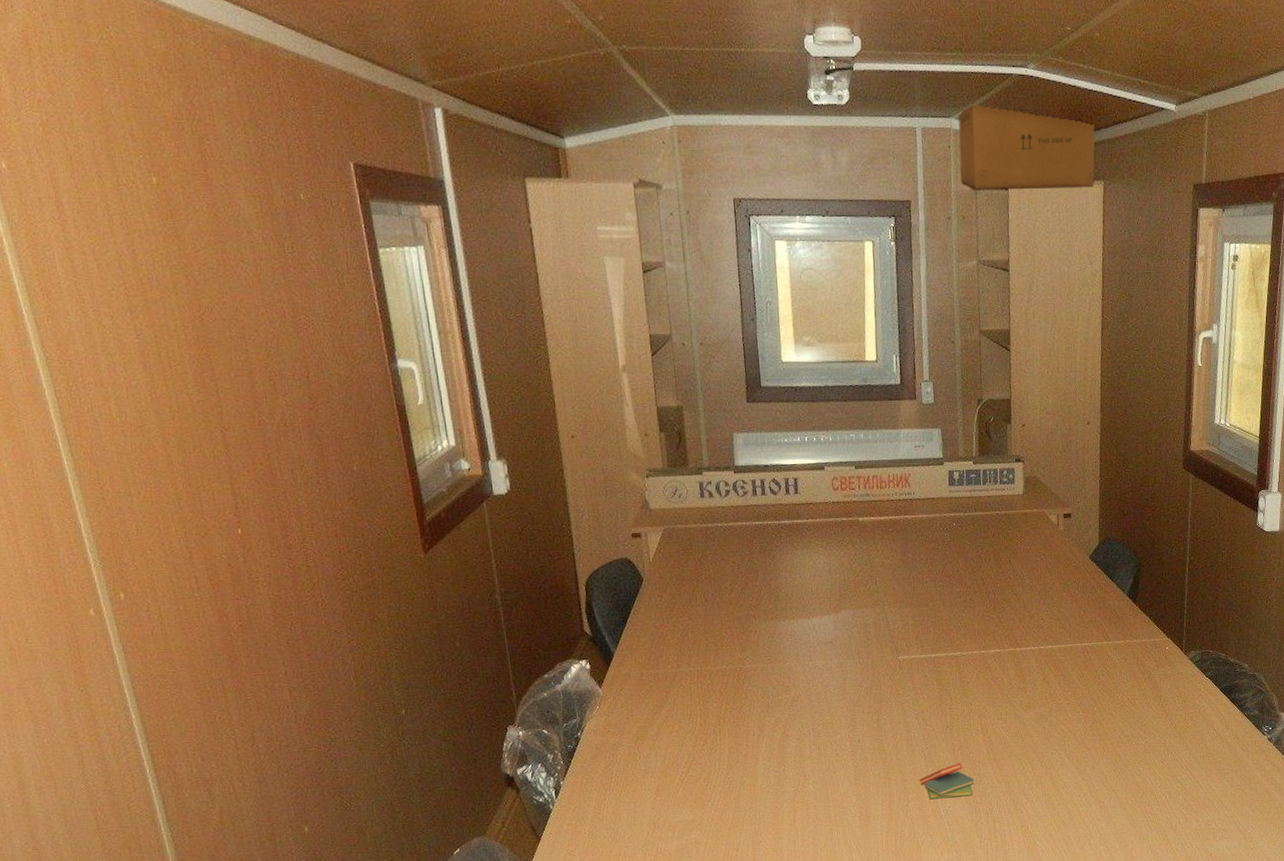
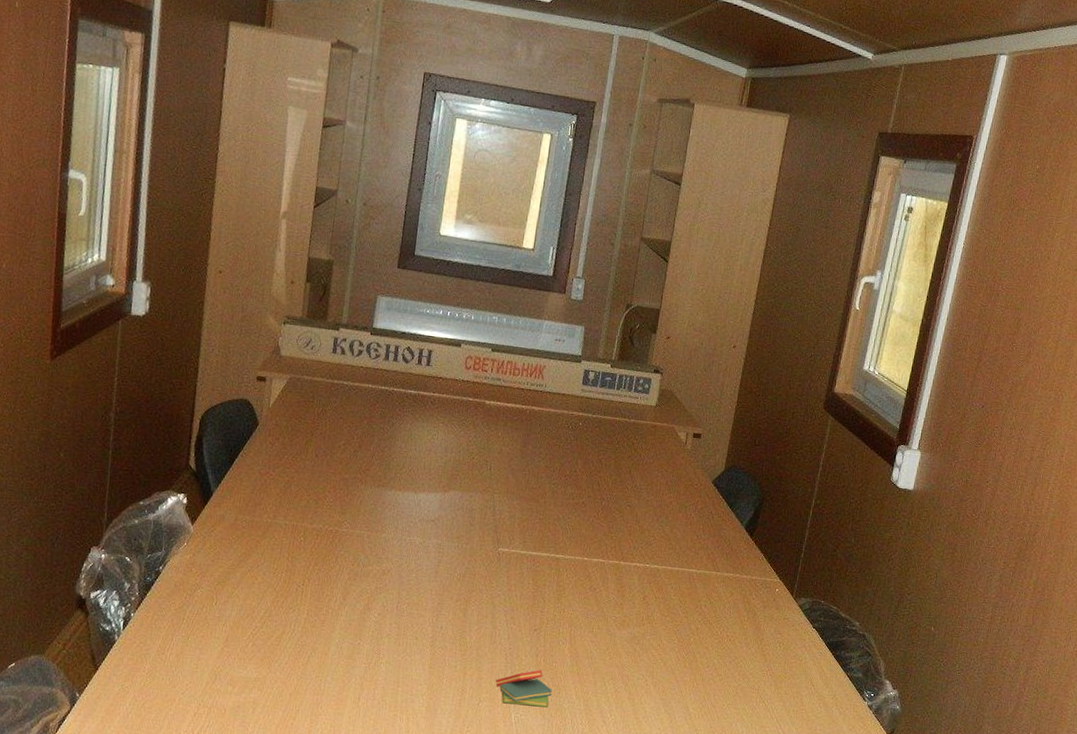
box: present [958,106,1095,191] -> none [649,23,790,119]

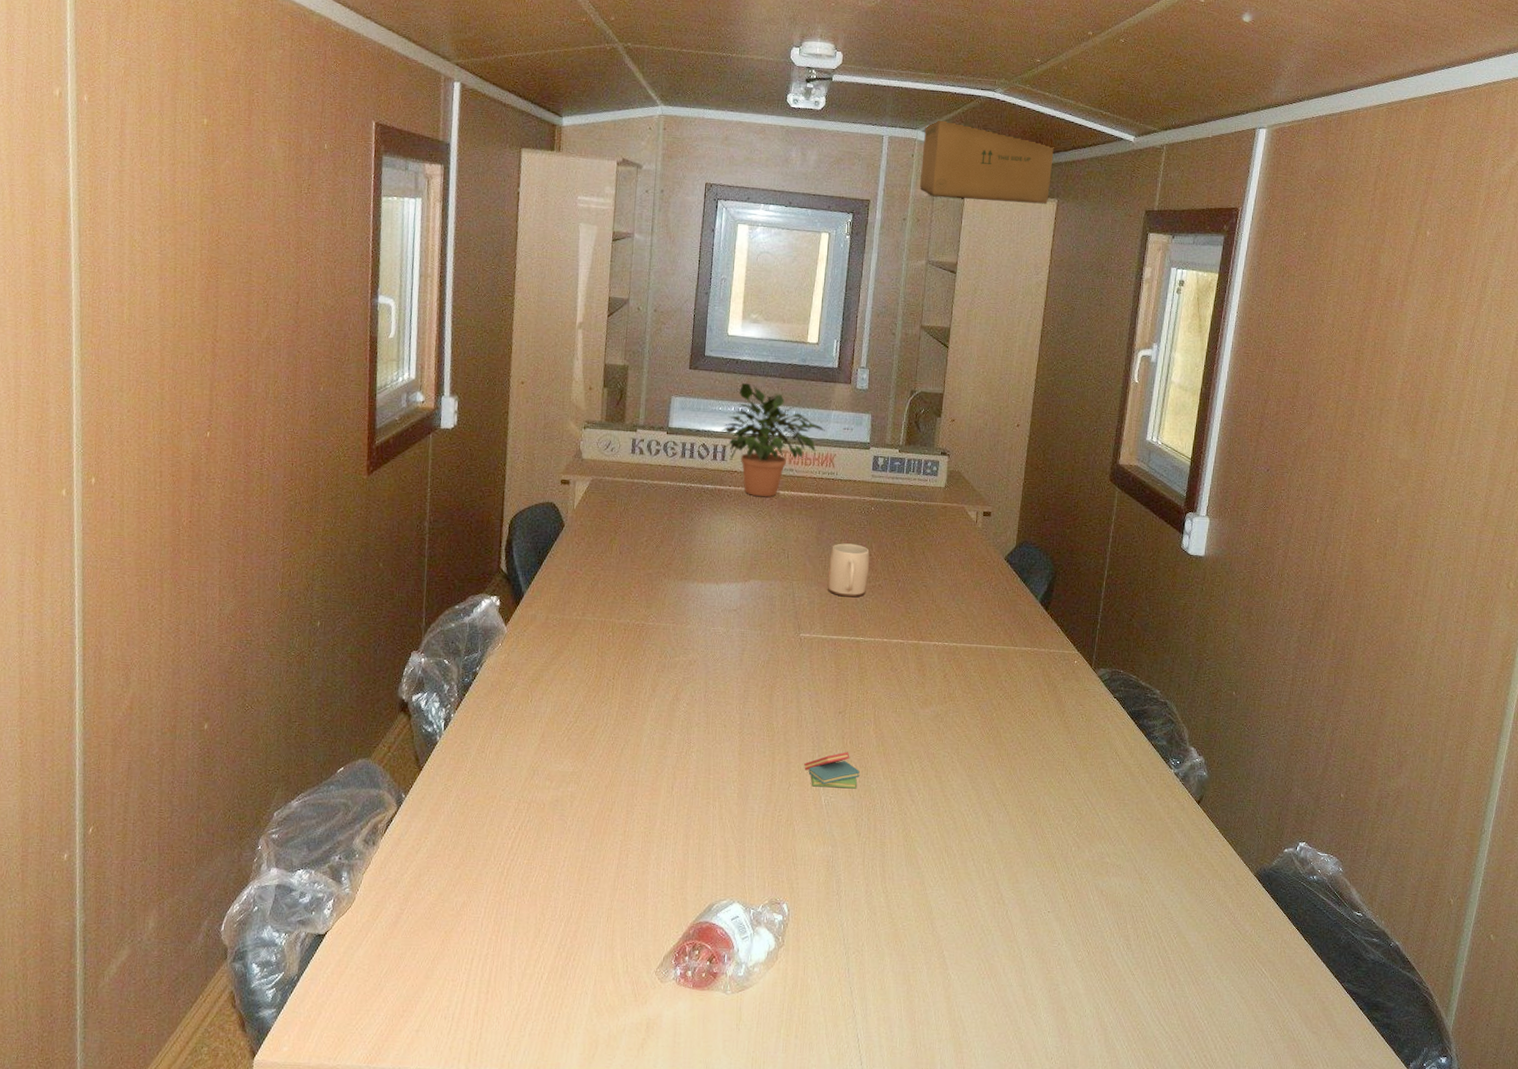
potted plant: none [426,285,536,406] -> present [719,382,825,497]
mug: none [530,457,575,514] -> present [827,543,870,598]
box: none [649,23,790,119] -> present [920,121,1054,204]

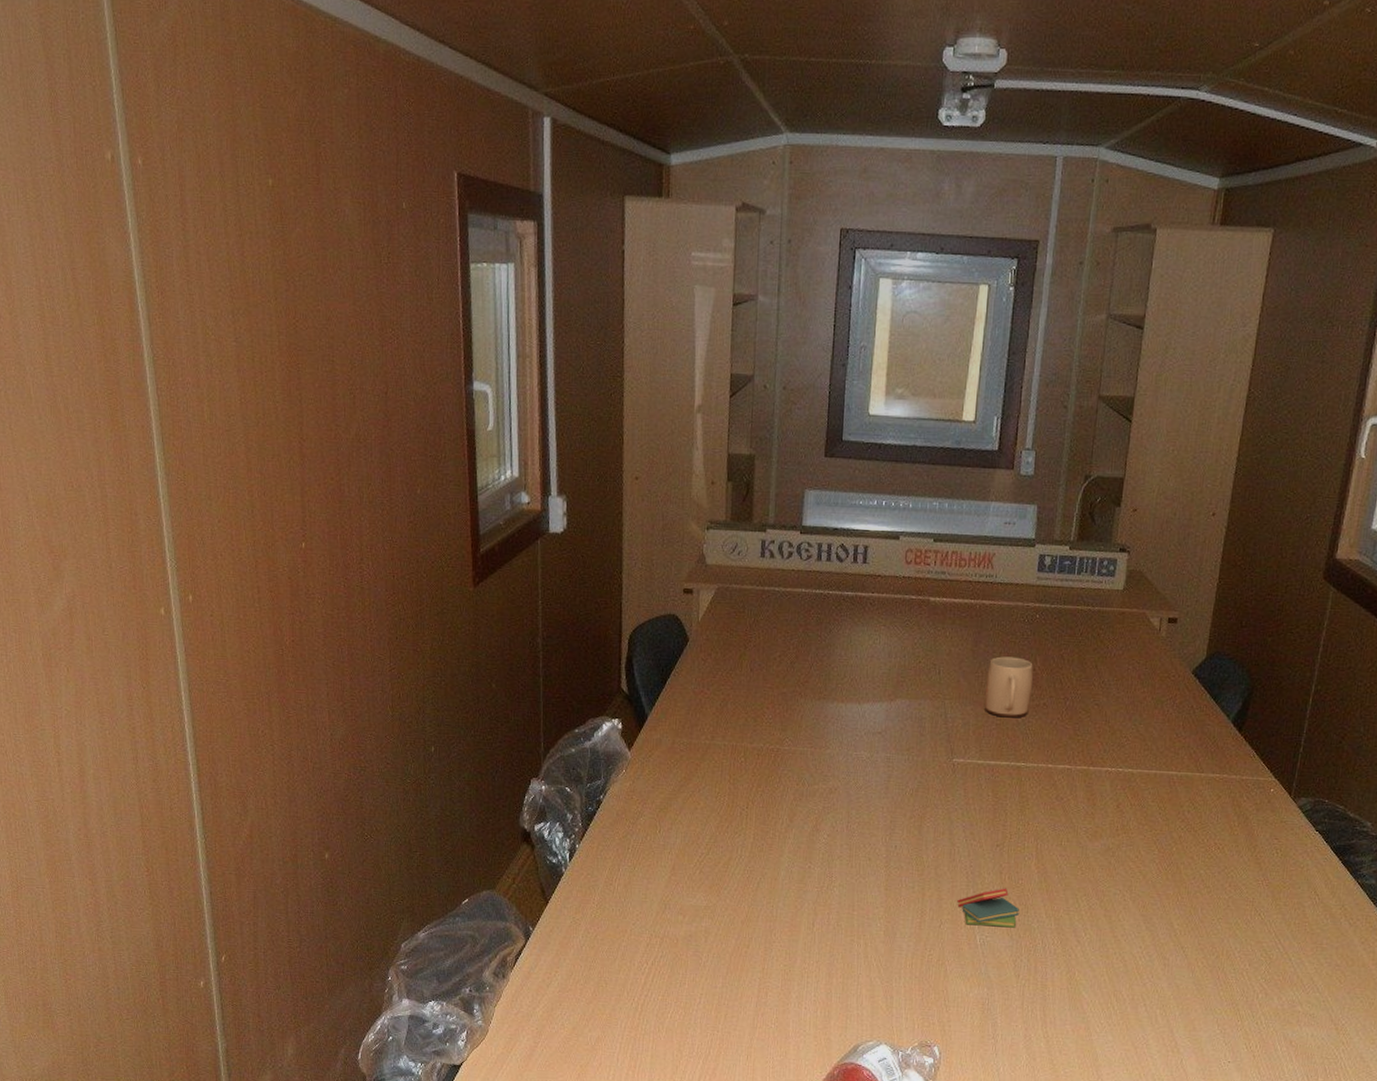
potted plant: present [719,382,825,497] -> none [860,471,983,605]
box: present [920,121,1054,204] -> none [1101,133,1272,236]

